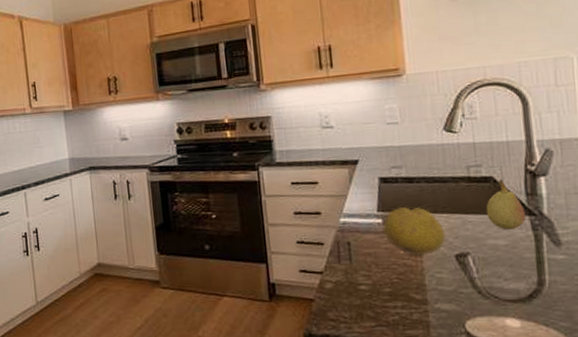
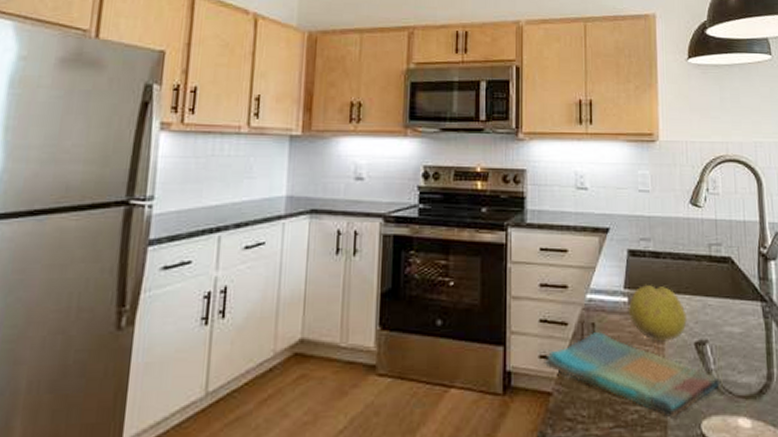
dish towel: none [304,249,485,319] -> present [544,332,720,418]
fruit: present [485,178,526,230] -> none [724,260,758,316]

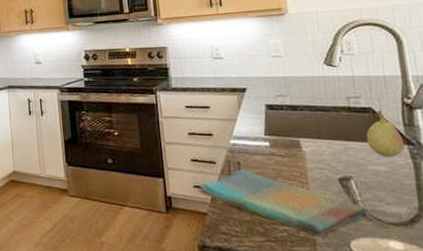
fruit: present [628,284,687,342] -> none [269,131,329,177]
fruit: none [724,260,758,316] -> present [366,110,405,157]

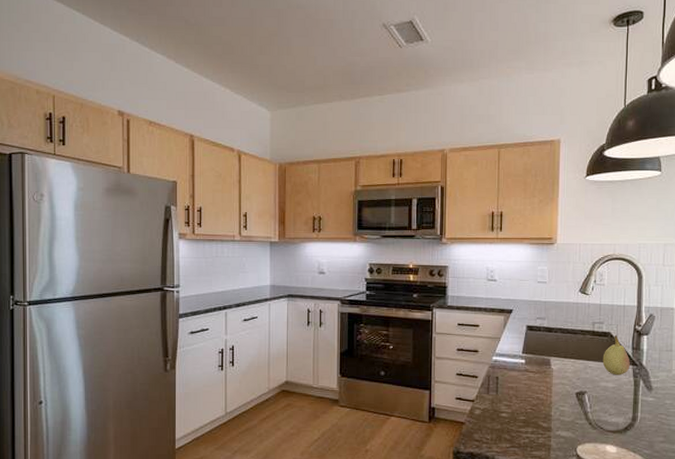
dish towel: present [198,169,368,237] -> none [459,383,594,443]

